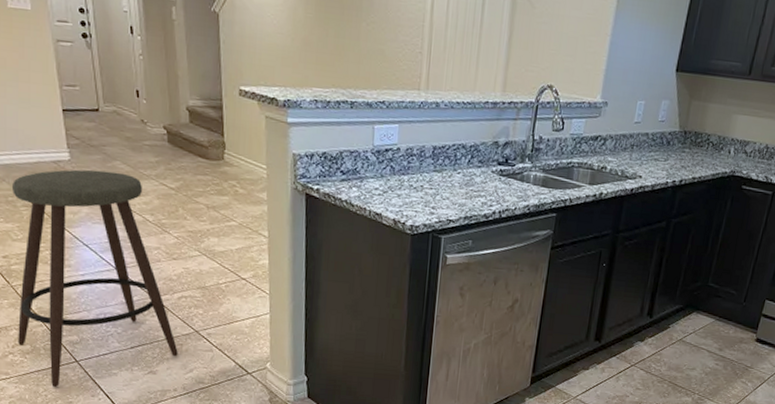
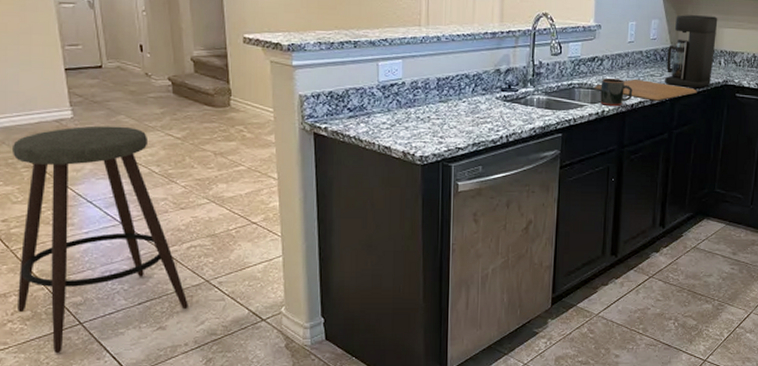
chopping board: none [593,162,702,187] -> present [593,78,697,101]
mug: none [599,159,634,189] -> present [600,77,633,106]
coffee maker: none [669,97,733,177] -> present [665,15,718,89]

